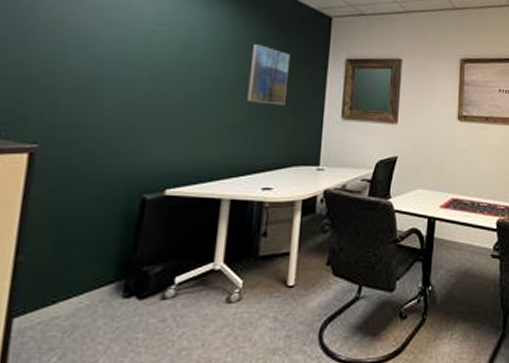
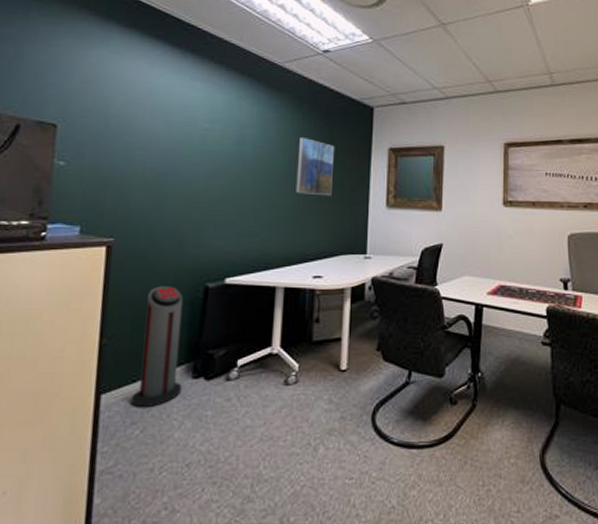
air purifier: none [48,197,117,333] -> present [130,286,184,408]

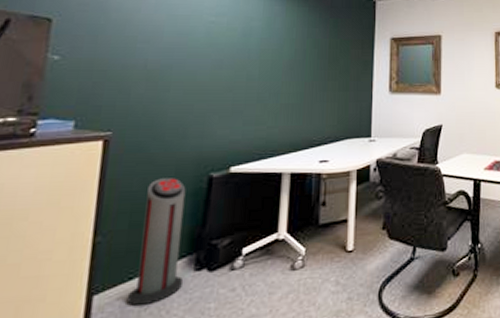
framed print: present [296,138,335,196] -> none [302,29,340,84]

